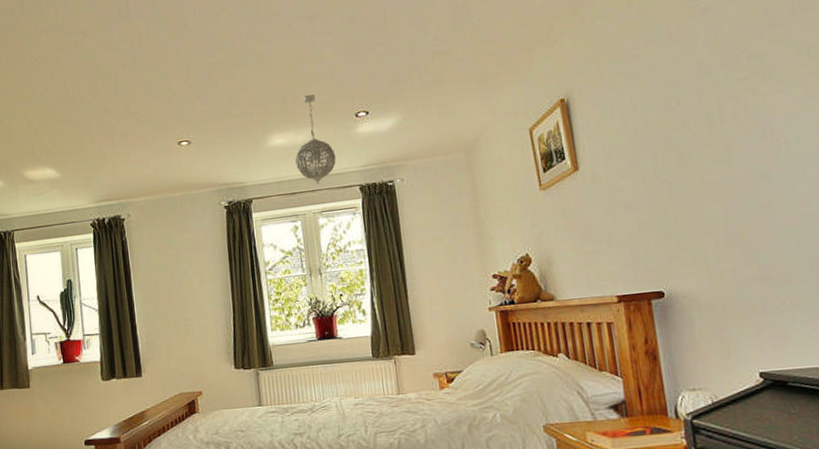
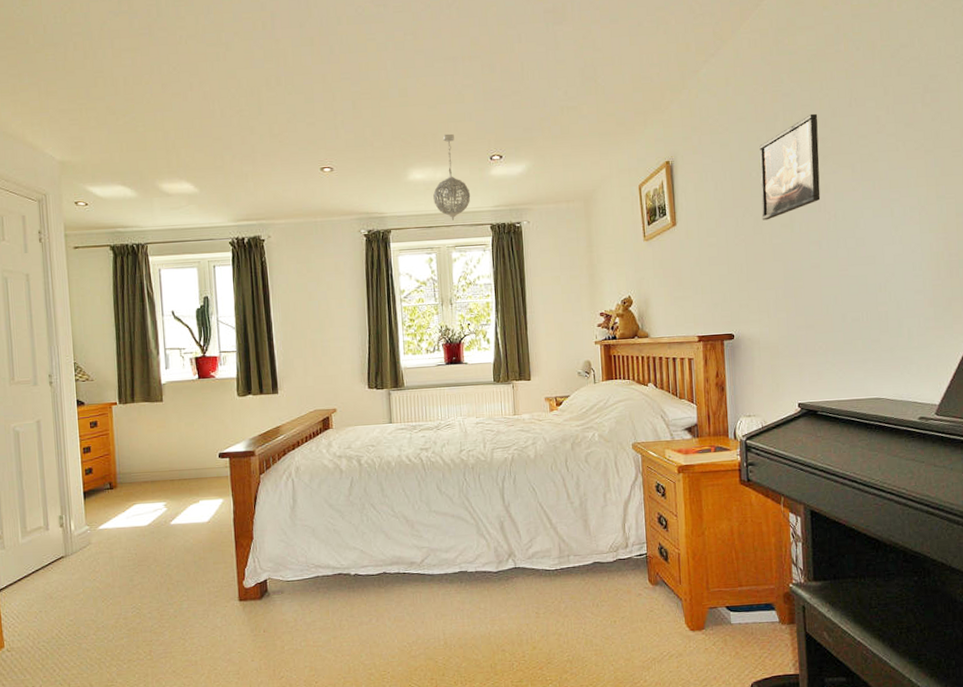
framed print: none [677,25,765,156] -> present [759,113,821,221]

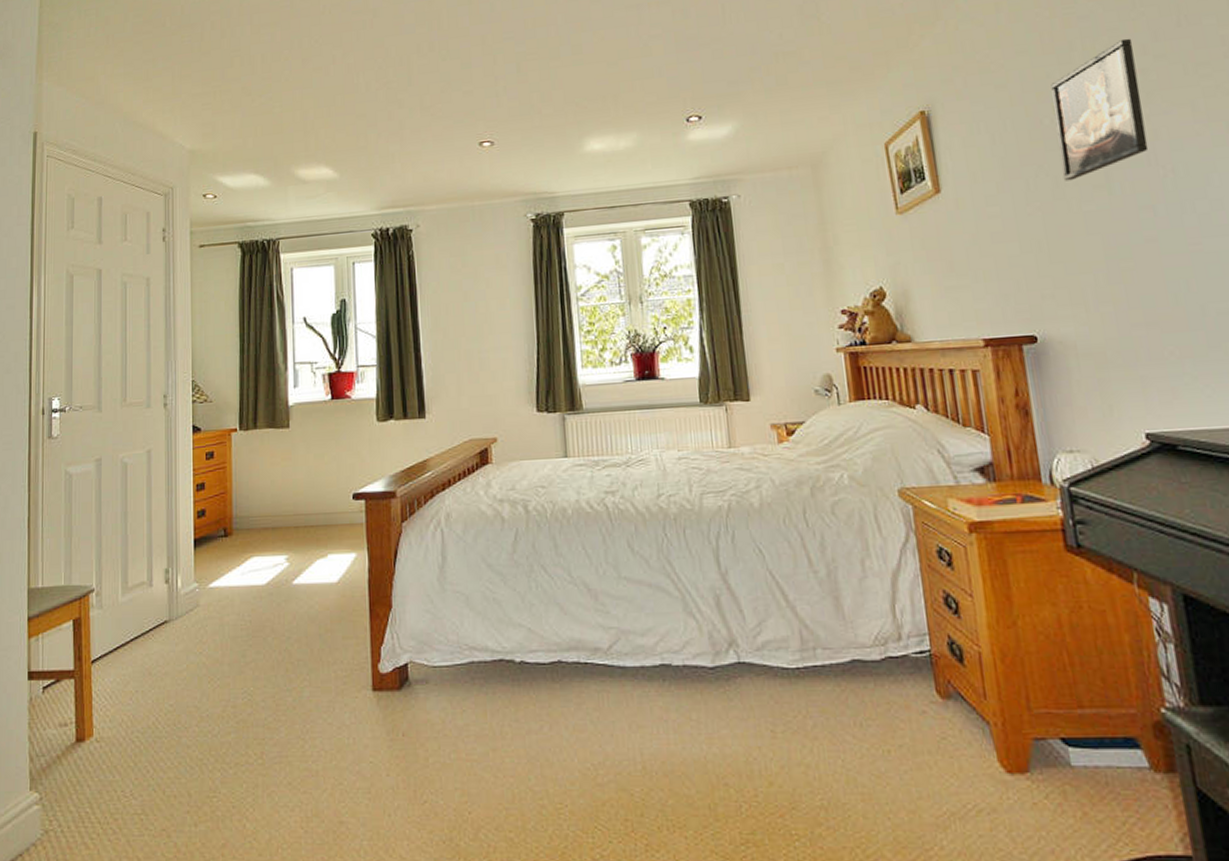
pendant light: present [433,133,471,220] -> none [615,93,663,198]

